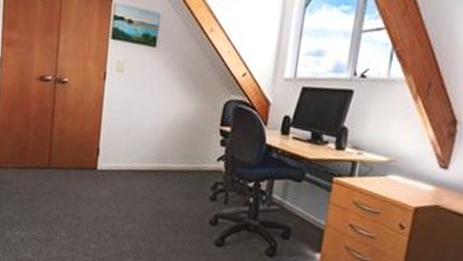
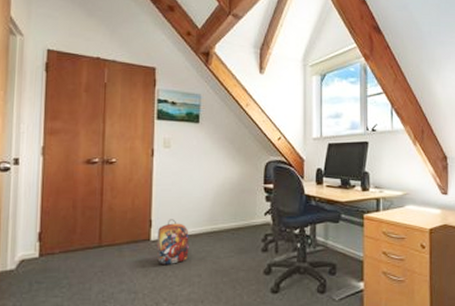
backpack: none [101,150,136,198] -> present [156,219,189,264]

